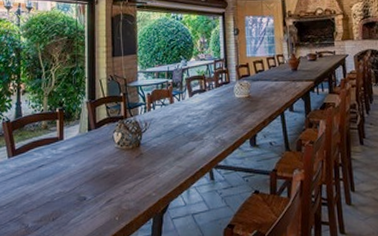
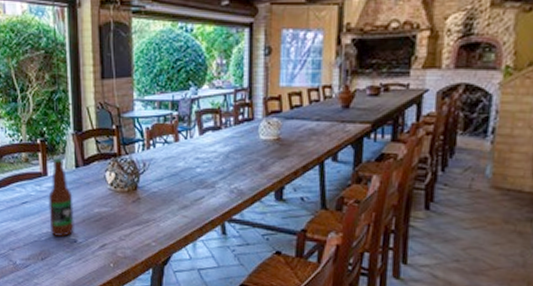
bottle: none [62,124,86,195] -> present [48,158,76,237]

